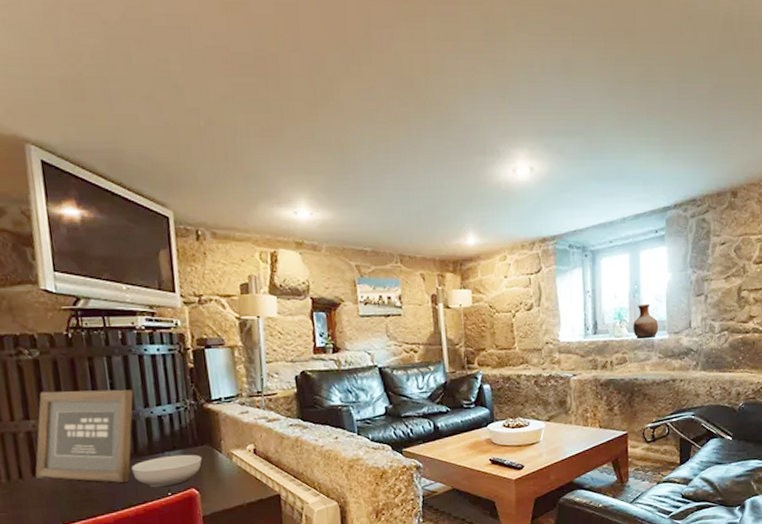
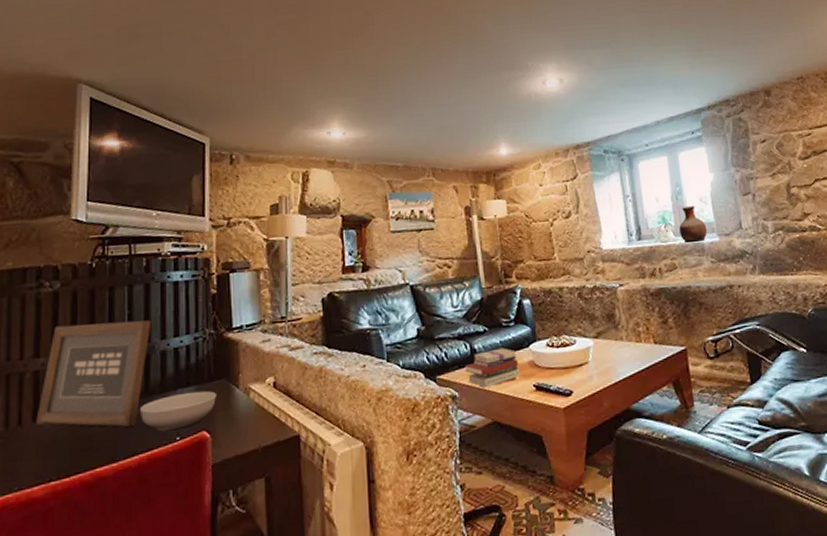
books: none [428,426,479,461] -> present [464,348,521,388]

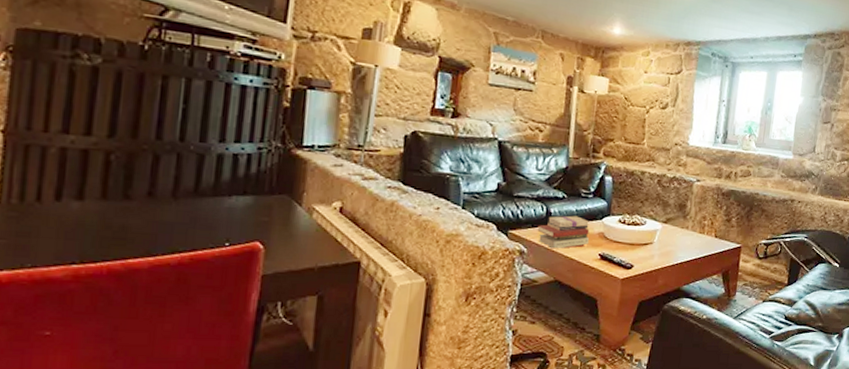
picture frame: present [36,320,152,427] -> none [59,104,210,224]
bowl: present [140,391,218,432] -> none [186,200,277,236]
vase: present [679,205,708,242] -> none [761,122,786,156]

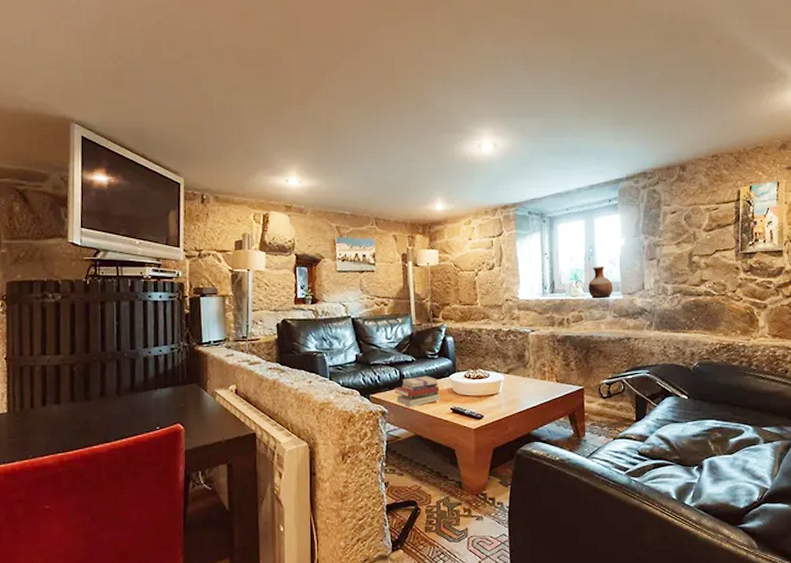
vase: none [761,122,786,156] -> present [588,266,613,298]

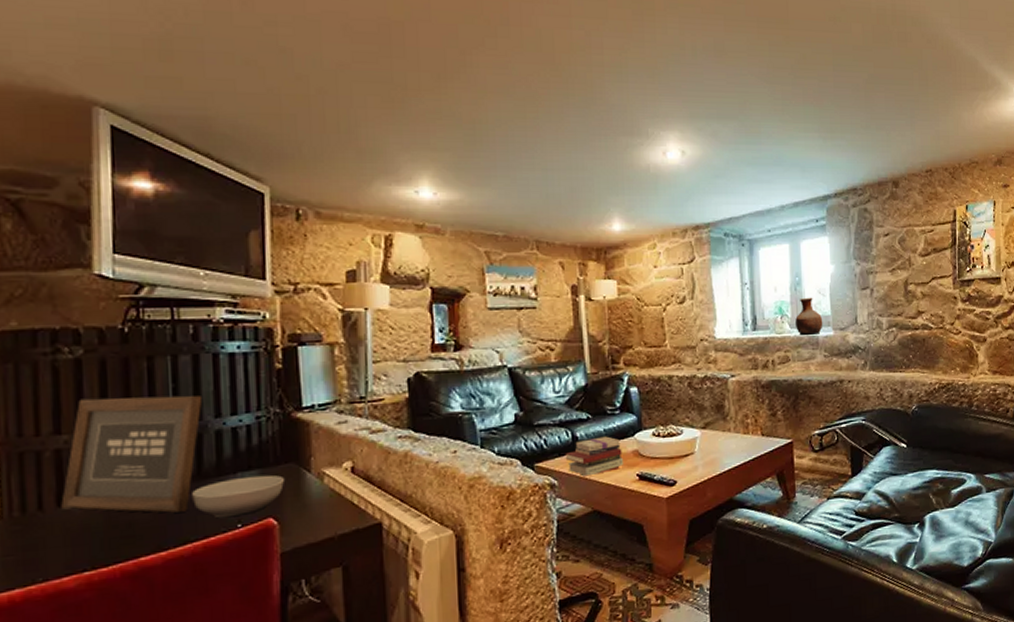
picture frame: none [45,330,136,415] -> present [61,395,203,513]
bowl: none [128,392,190,422] -> present [192,475,286,519]

